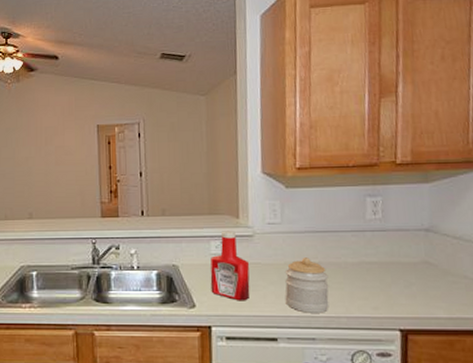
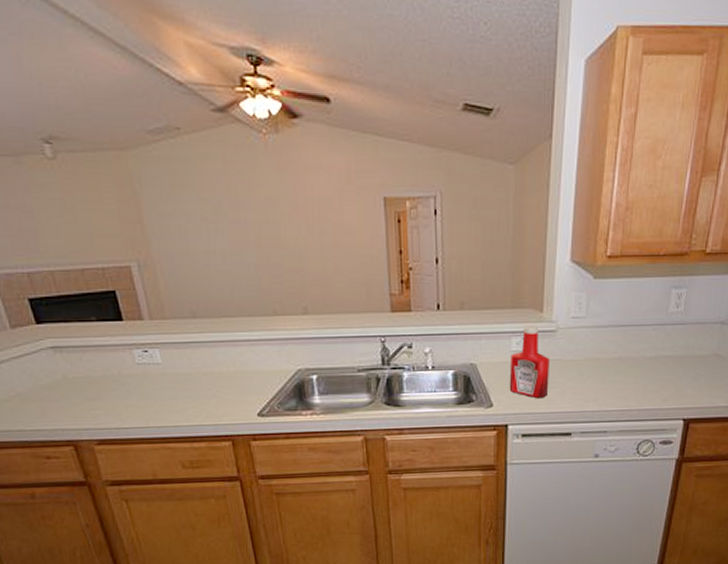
jar: present [285,257,329,313] -> none [582,353,626,408]

